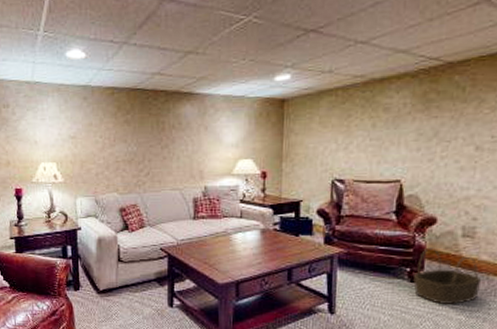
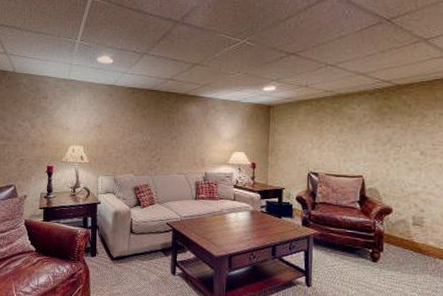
basket: present [413,247,482,304] -> none [375,232,430,282]

